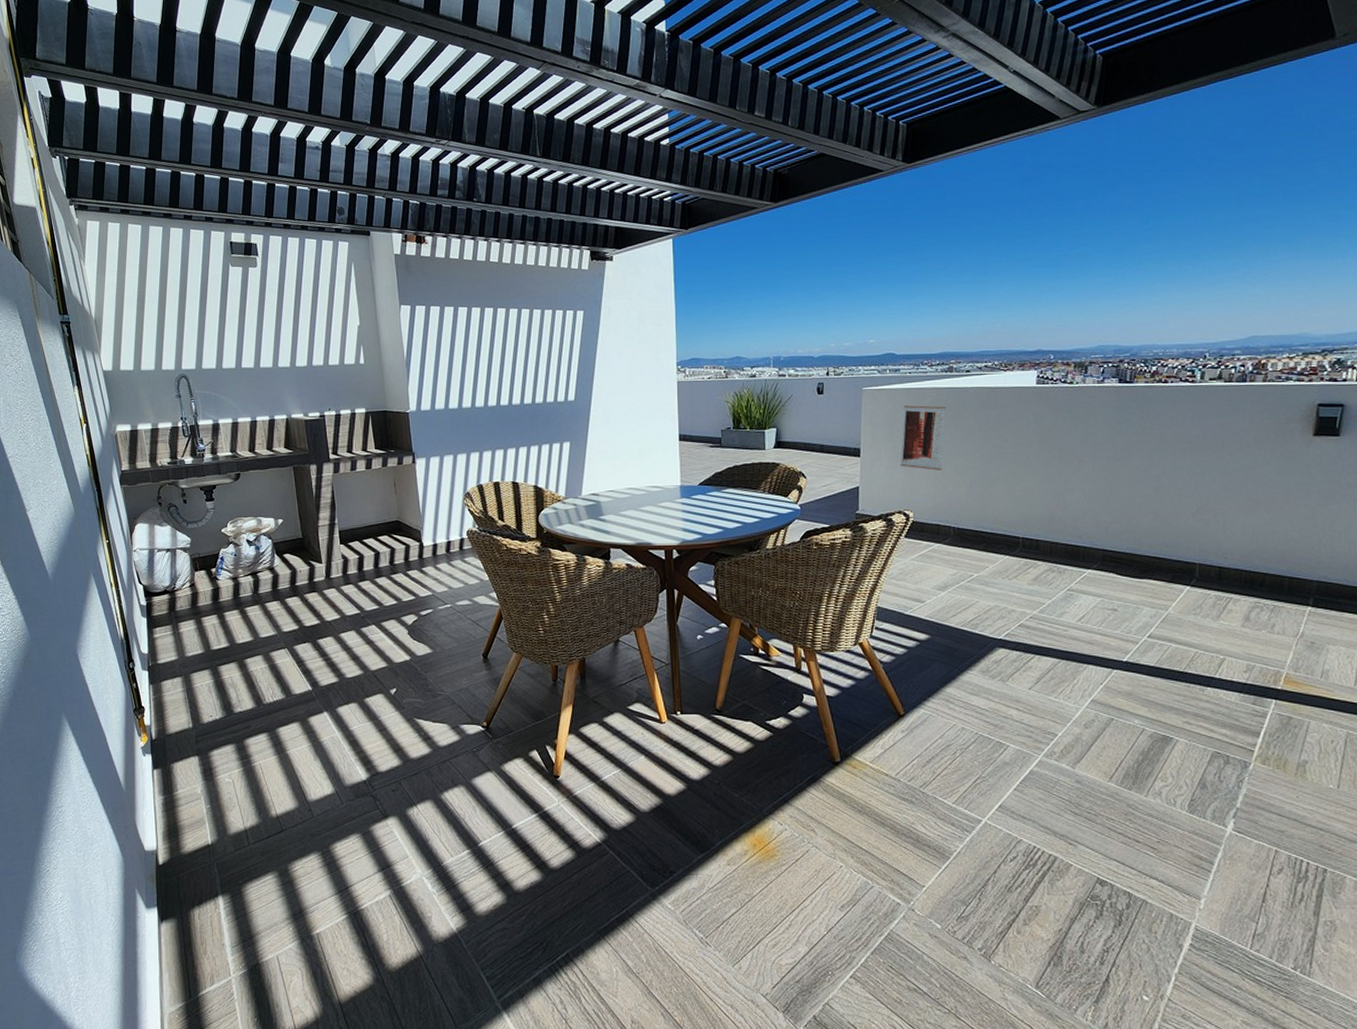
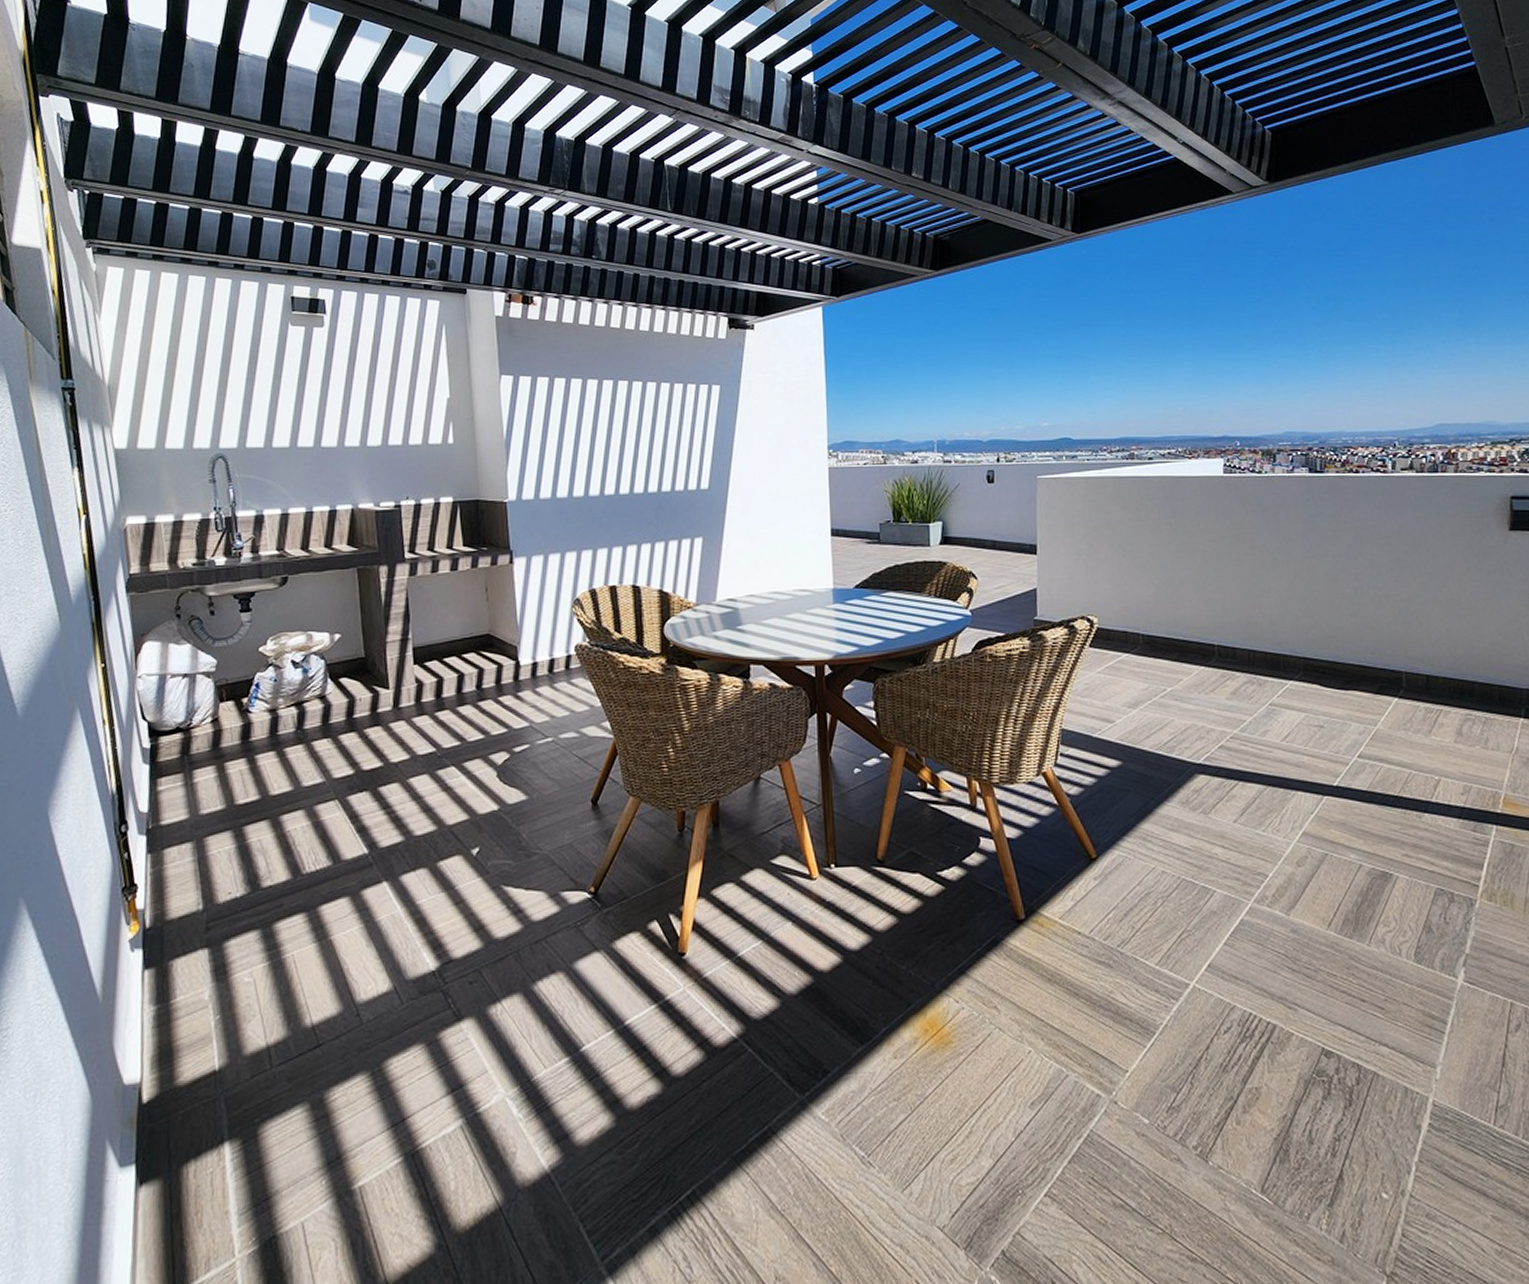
wall art: present [900,405,947,470] -> none [1081,496,1130,569]

